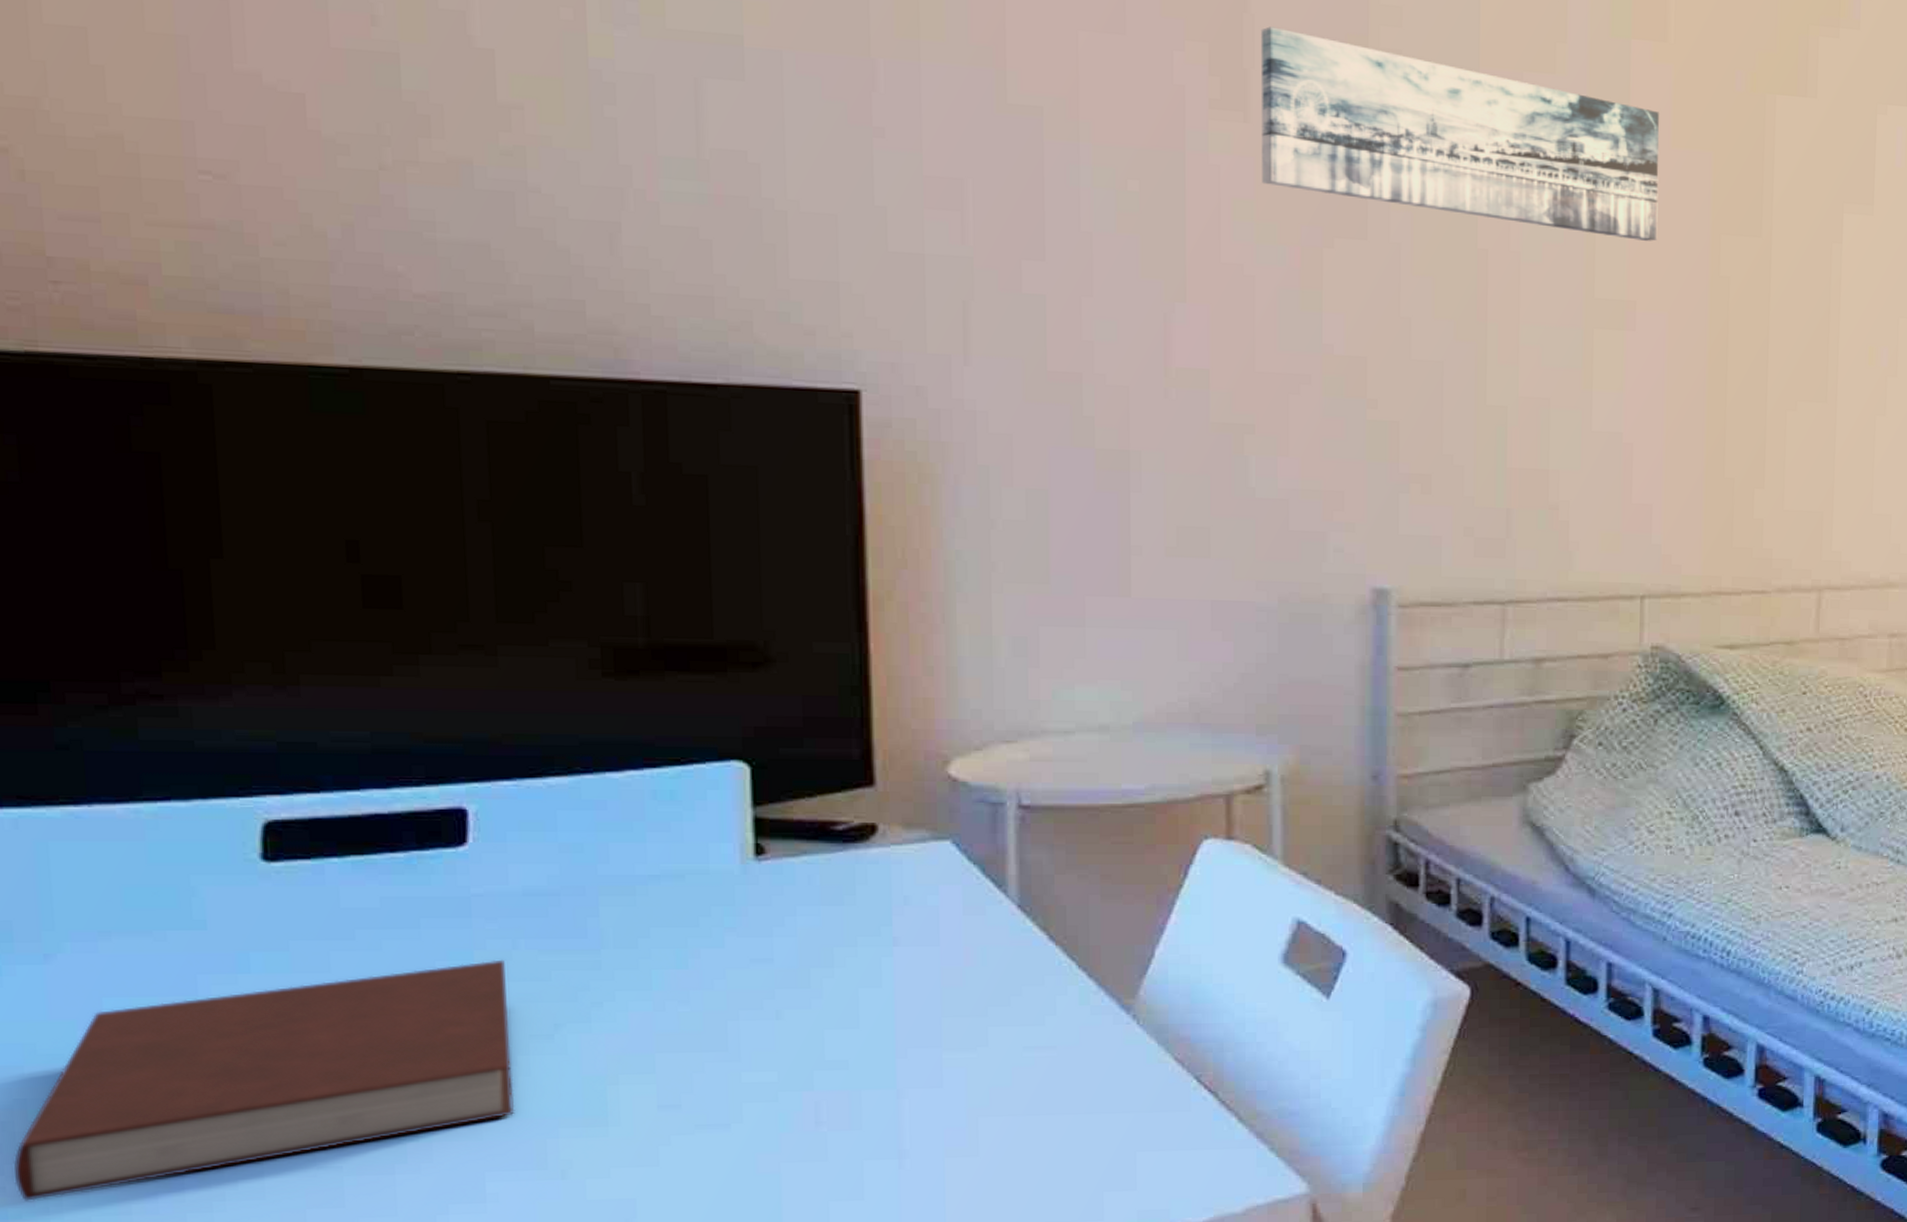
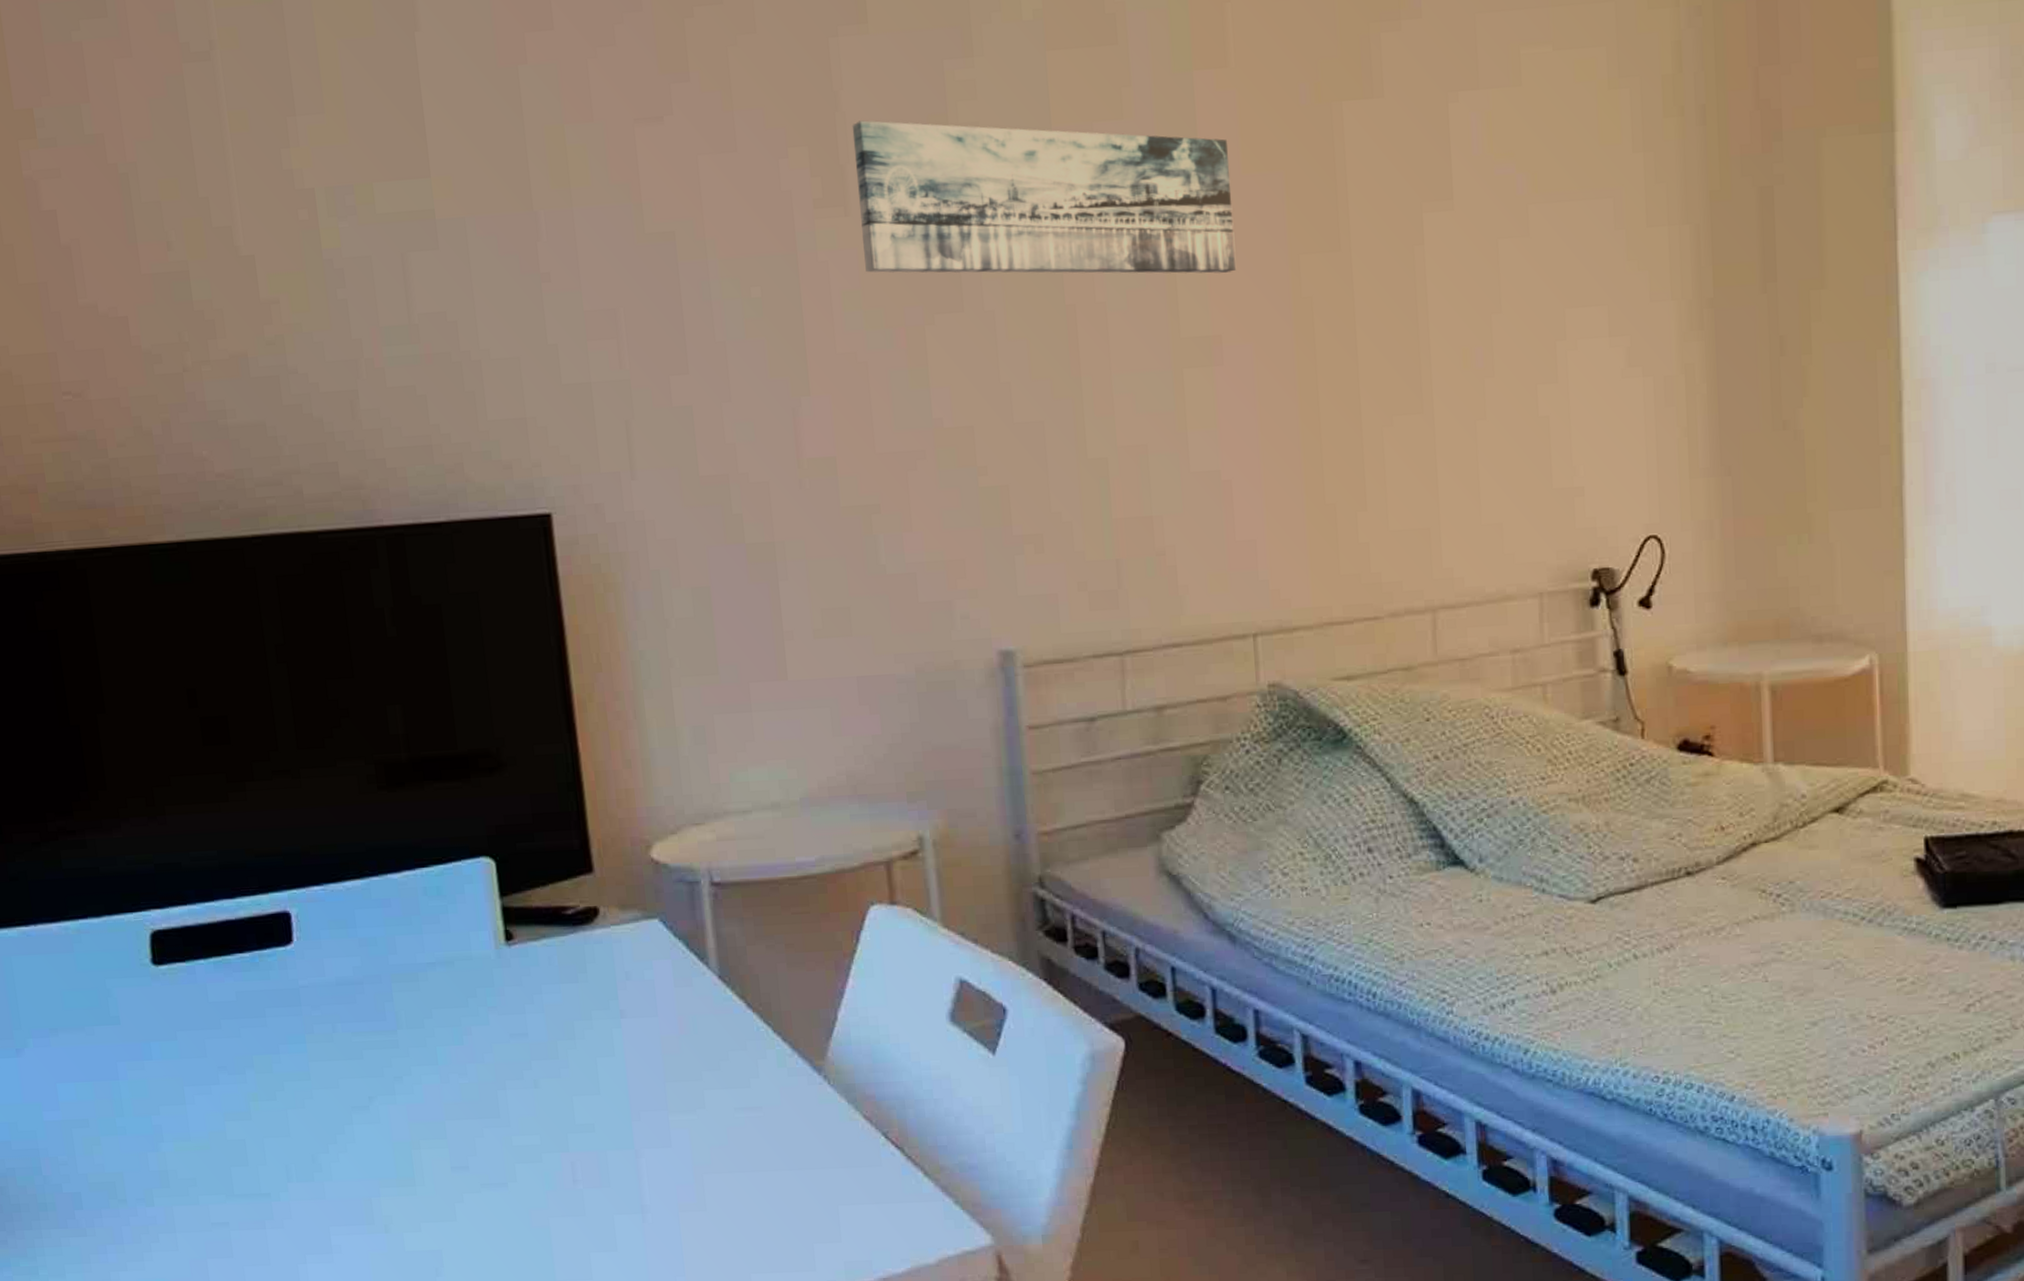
notebook: present [13,959,515,1201] -> none [10,1041,347,1252]

